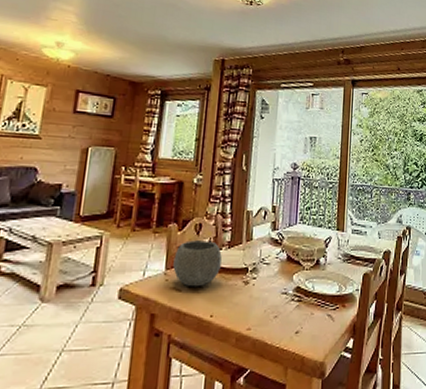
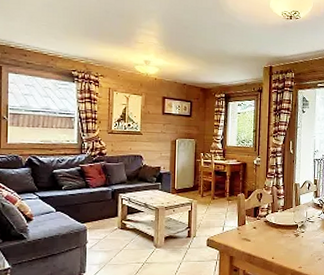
bowl: present [173,240,222,287] -> none [243,205,278,238]

